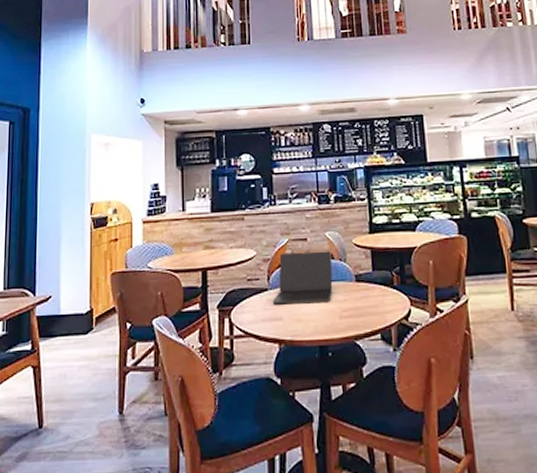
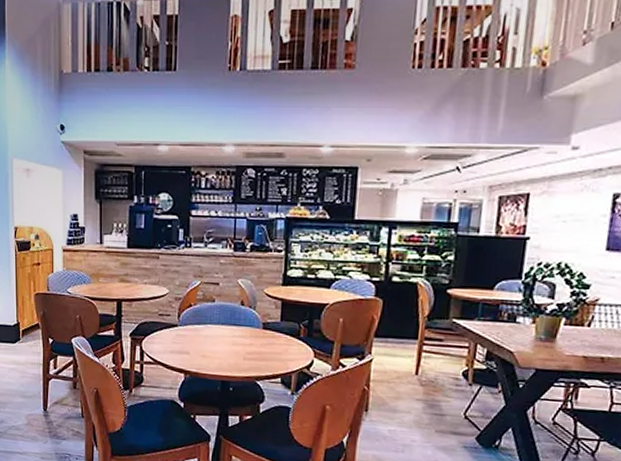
laptop: present [272,251,333,305] -> none [181,294,242,345]

